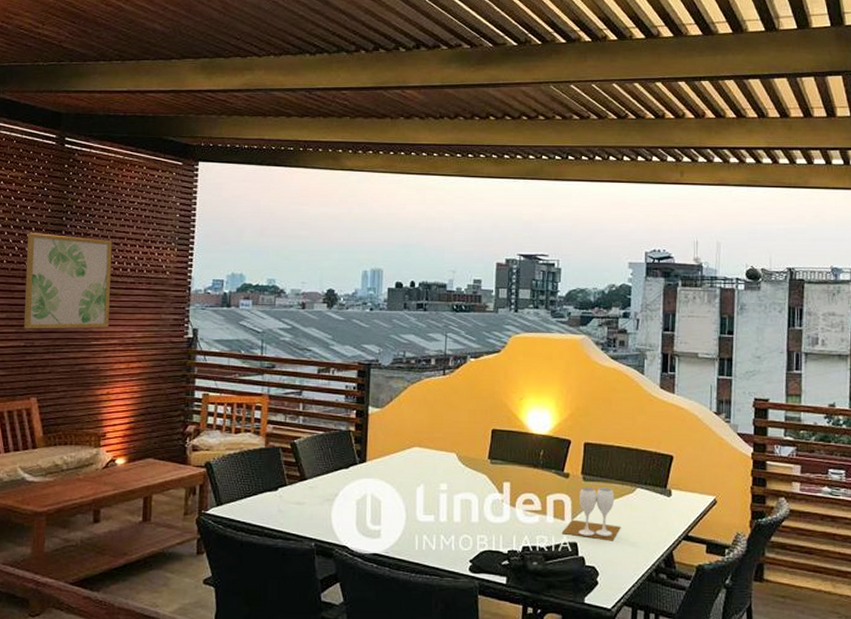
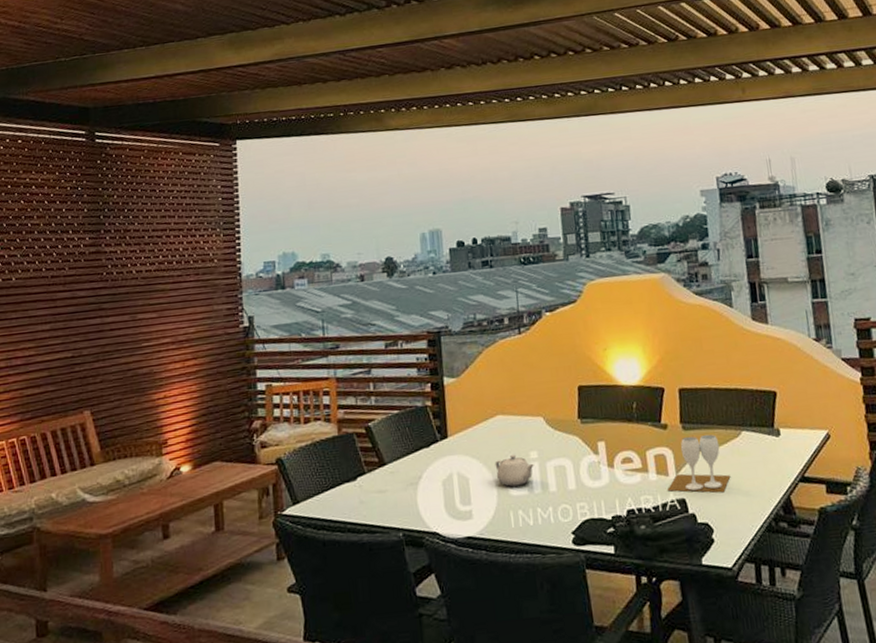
wall art: present [24,233,113,329] -> none [64,233,159,339]
teapot: none [407,484,443,513] -> present [495,454,534,487]

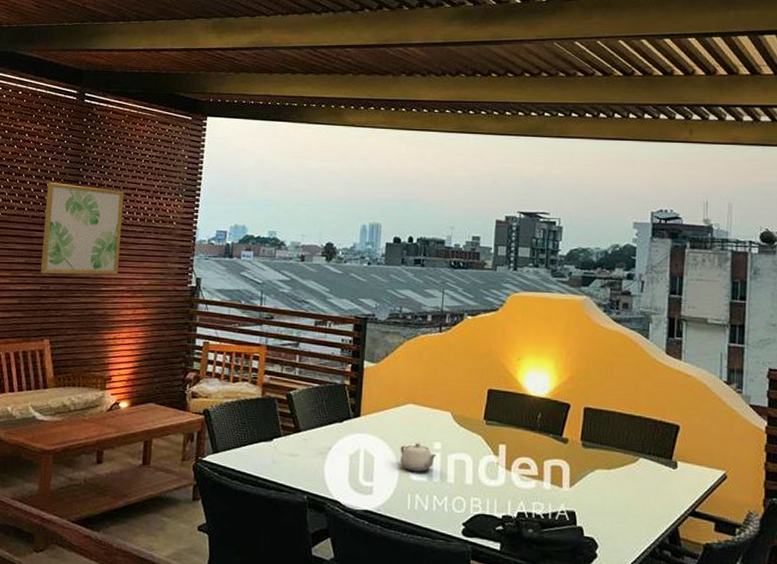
wall art: none [64,233,159,339] -> present [41,183,125,275]
wineglass: present [667,434,731,493] -> none [558,453,622,513]

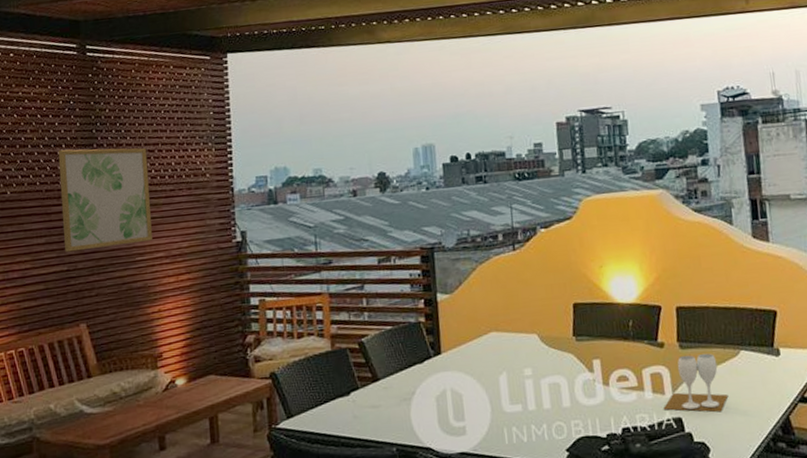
teapot: present [400,442,436,472] -> none [488,371,528,404]
wineglass: none [558,453,622,513] -> present [663,353,729,412]

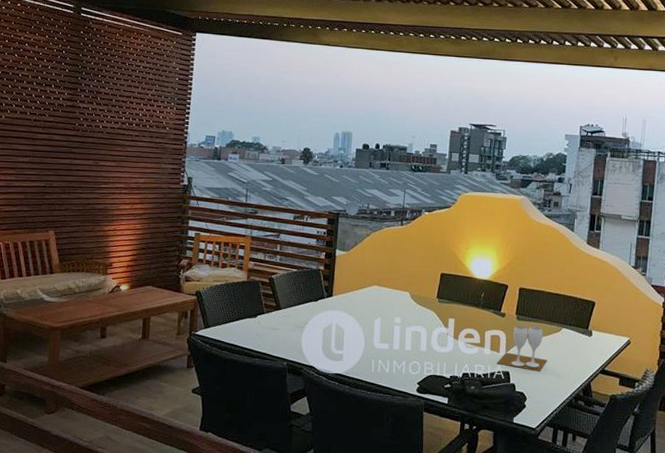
wall art: present [58,148,152,252] -> none [44,90,121,174]

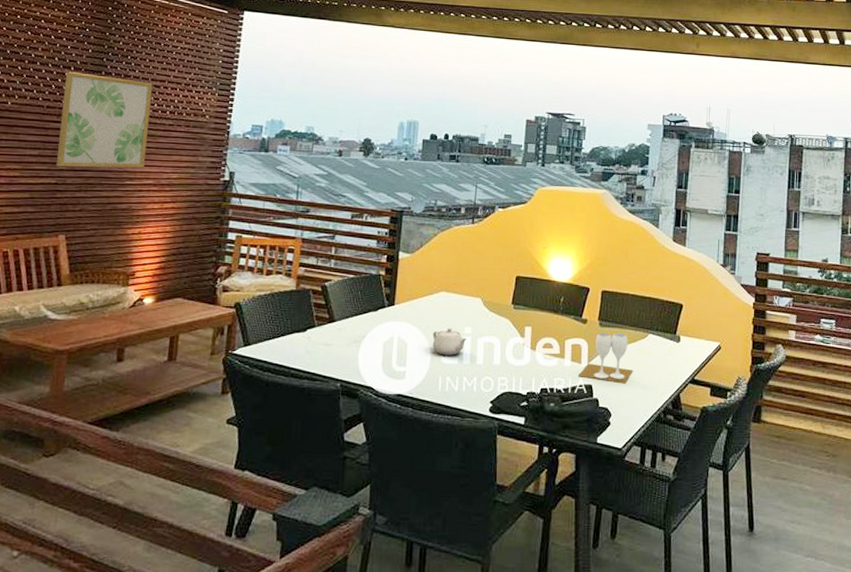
wall art: none [44,90,121,174] -> present [56,72,153,168]
teapot: none [366,317,397,342] -> present [432,327,467,355]

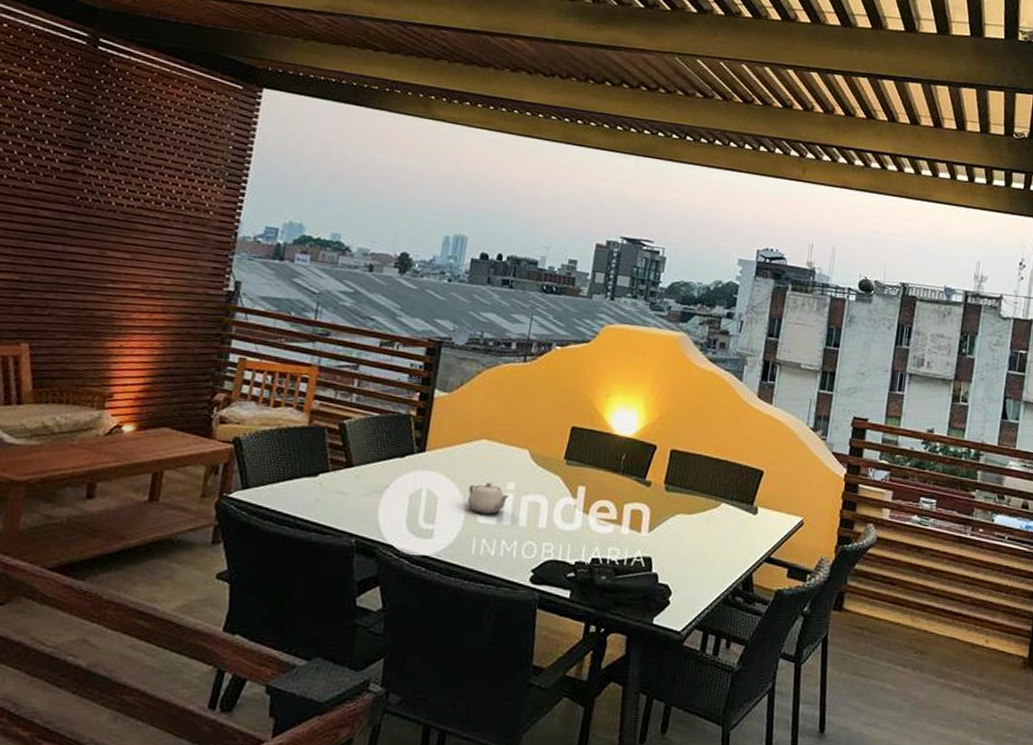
wall art: present [56,72,153,168] -> none [22,146,146,269]
wineglass: present [577,332,633,384] -> none [635,497,701,559]

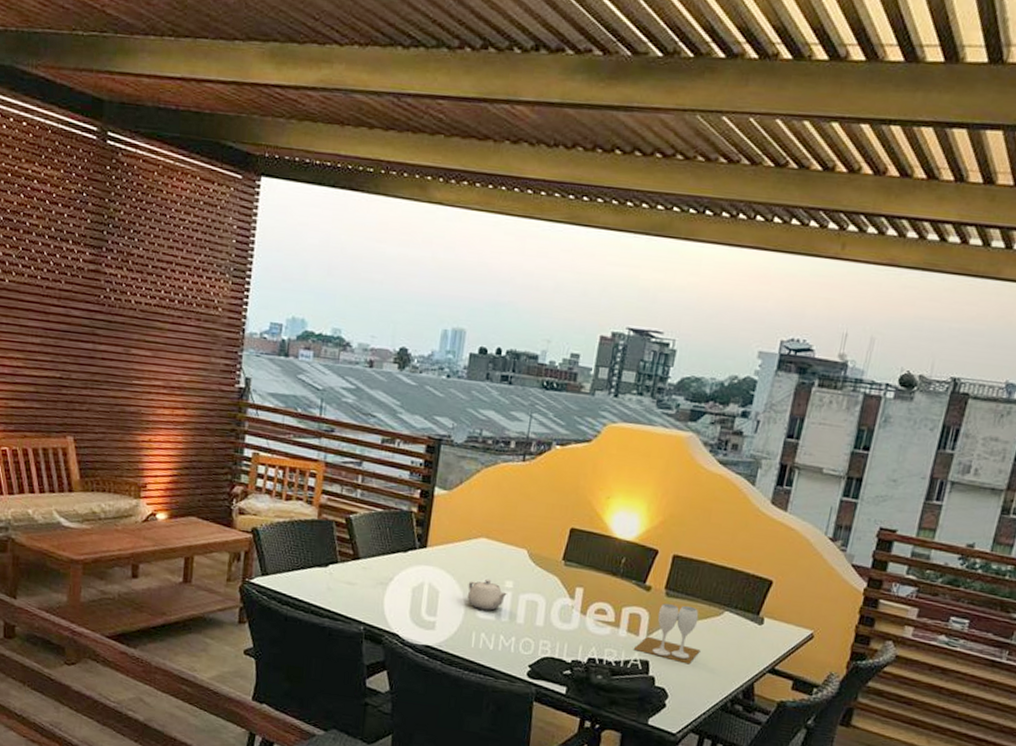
wineglass: none [635,497,701,559] -> present [633,603,701,665]

